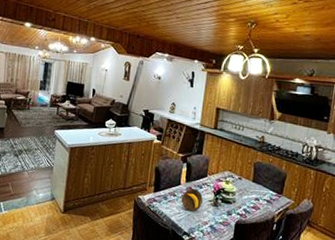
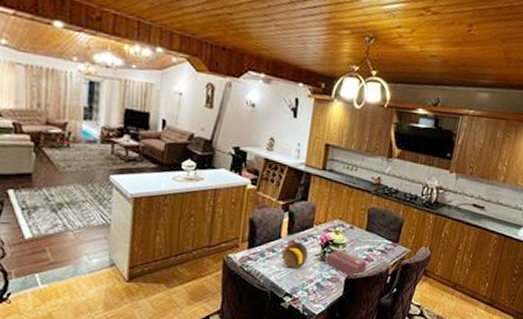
tissue box: none [218,196,255,222] -> present [326,249,367,277]

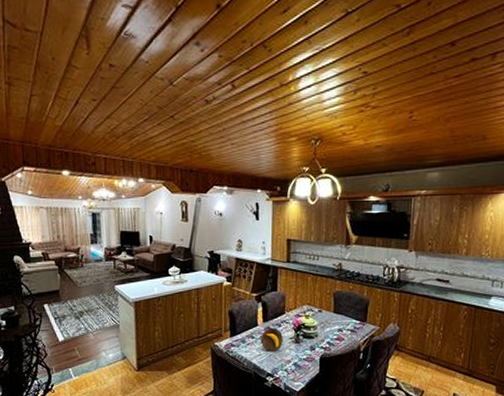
tissue box: present [326,249,367,277] -> none [301,331,339,356]

